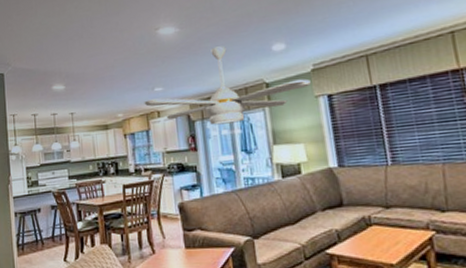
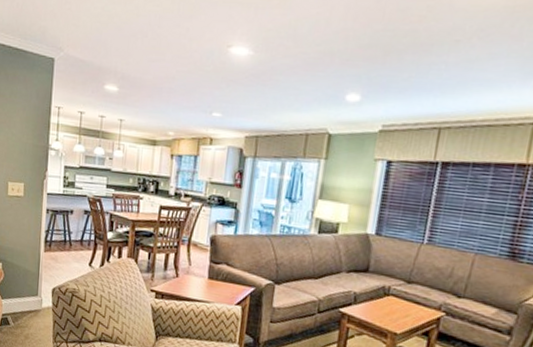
ceiling fan: present [144,46,311,125] -> none [198,82,375,169]

